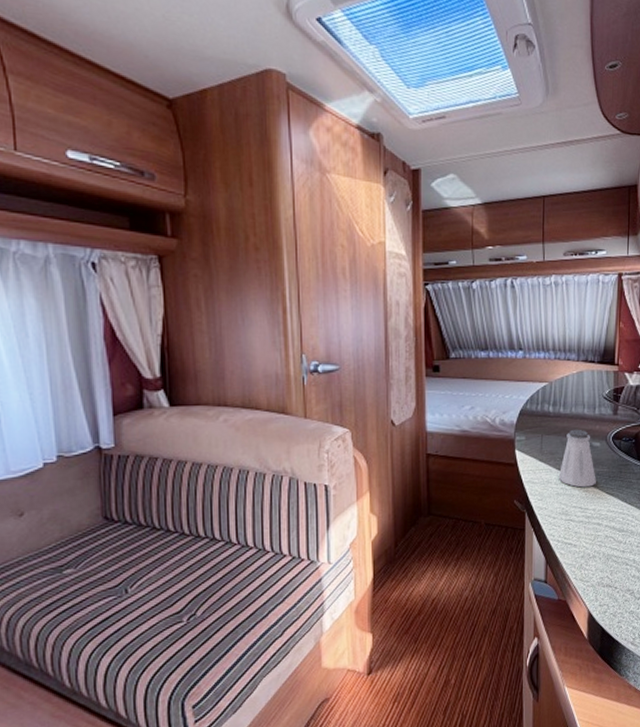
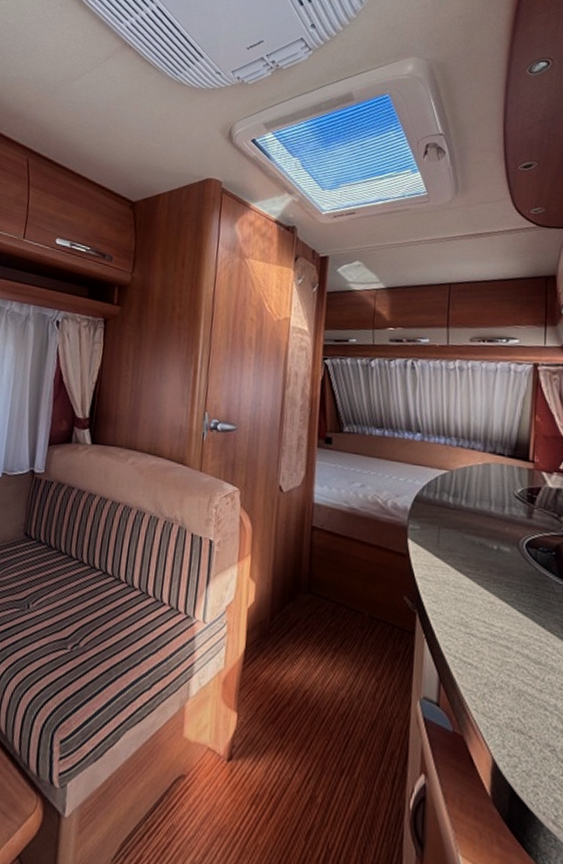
saltshaker: present [558,429,596,488] -> none [457,526,505,599]

